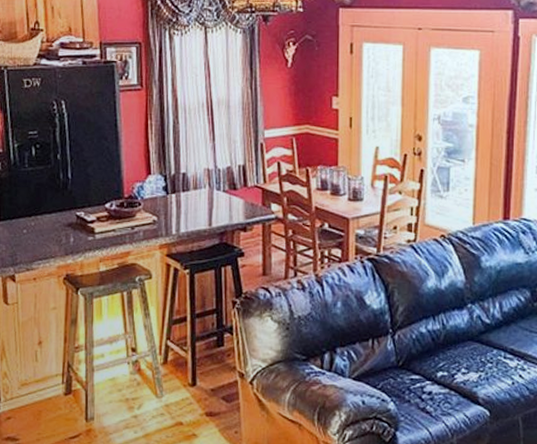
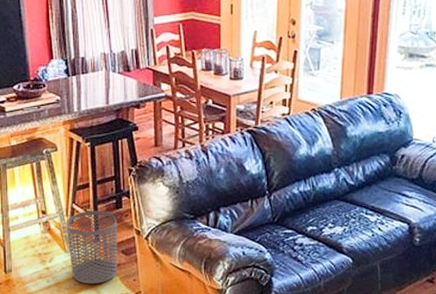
waste bin: none [159,349,218,437] -> present [66,211,117,285]

